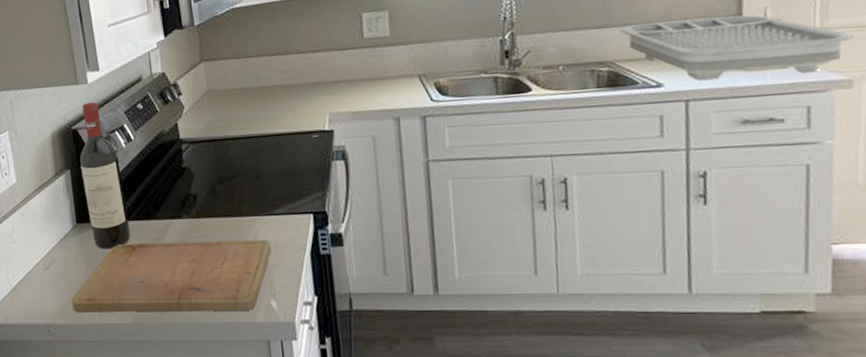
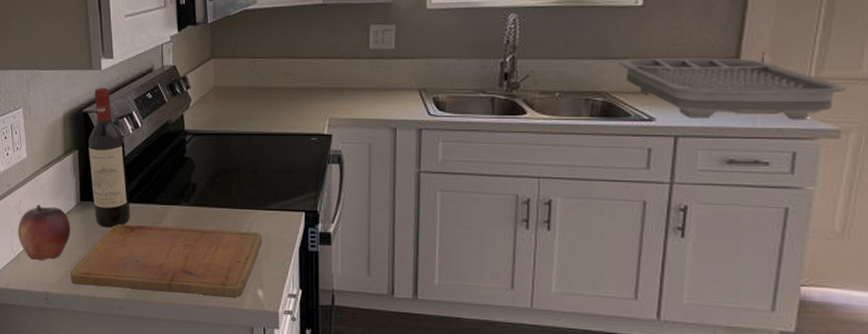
fruit: none [12,231,69,291] -> present [18,204,71,261]

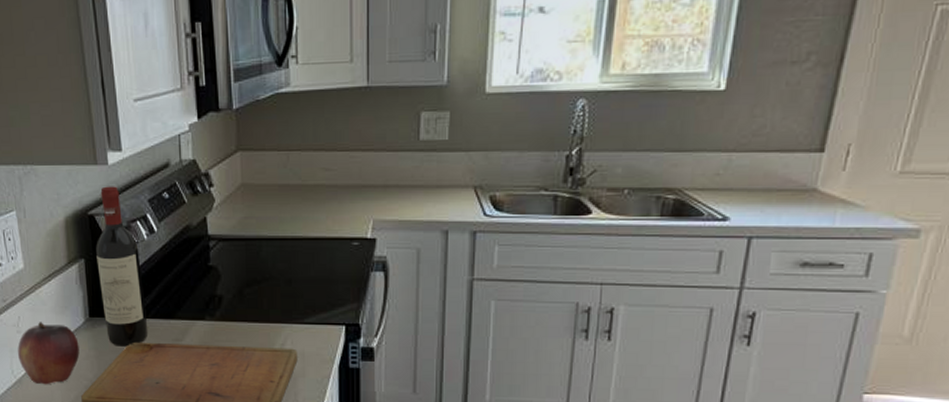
dish rack: present [618,57,846,120] -> none [694,149,932,219]

